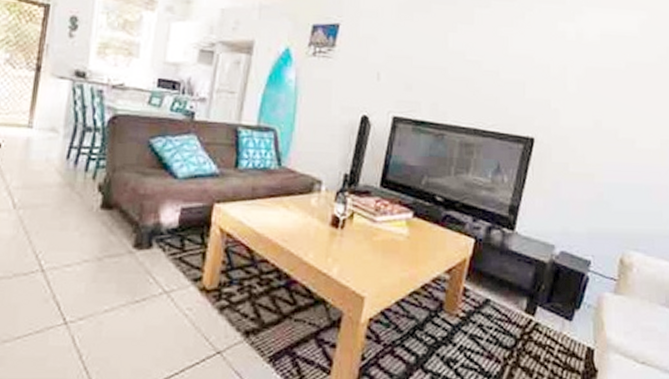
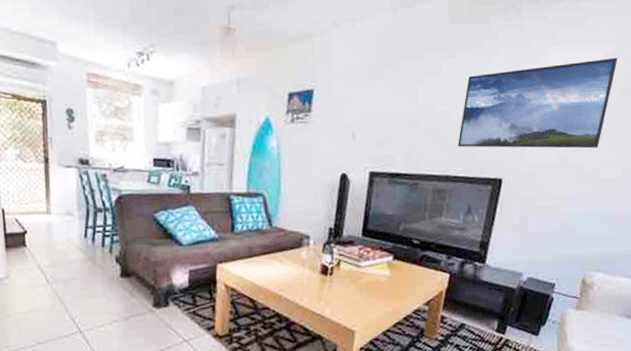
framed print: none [488,24,653,115] -> present [458,57,618,149]

